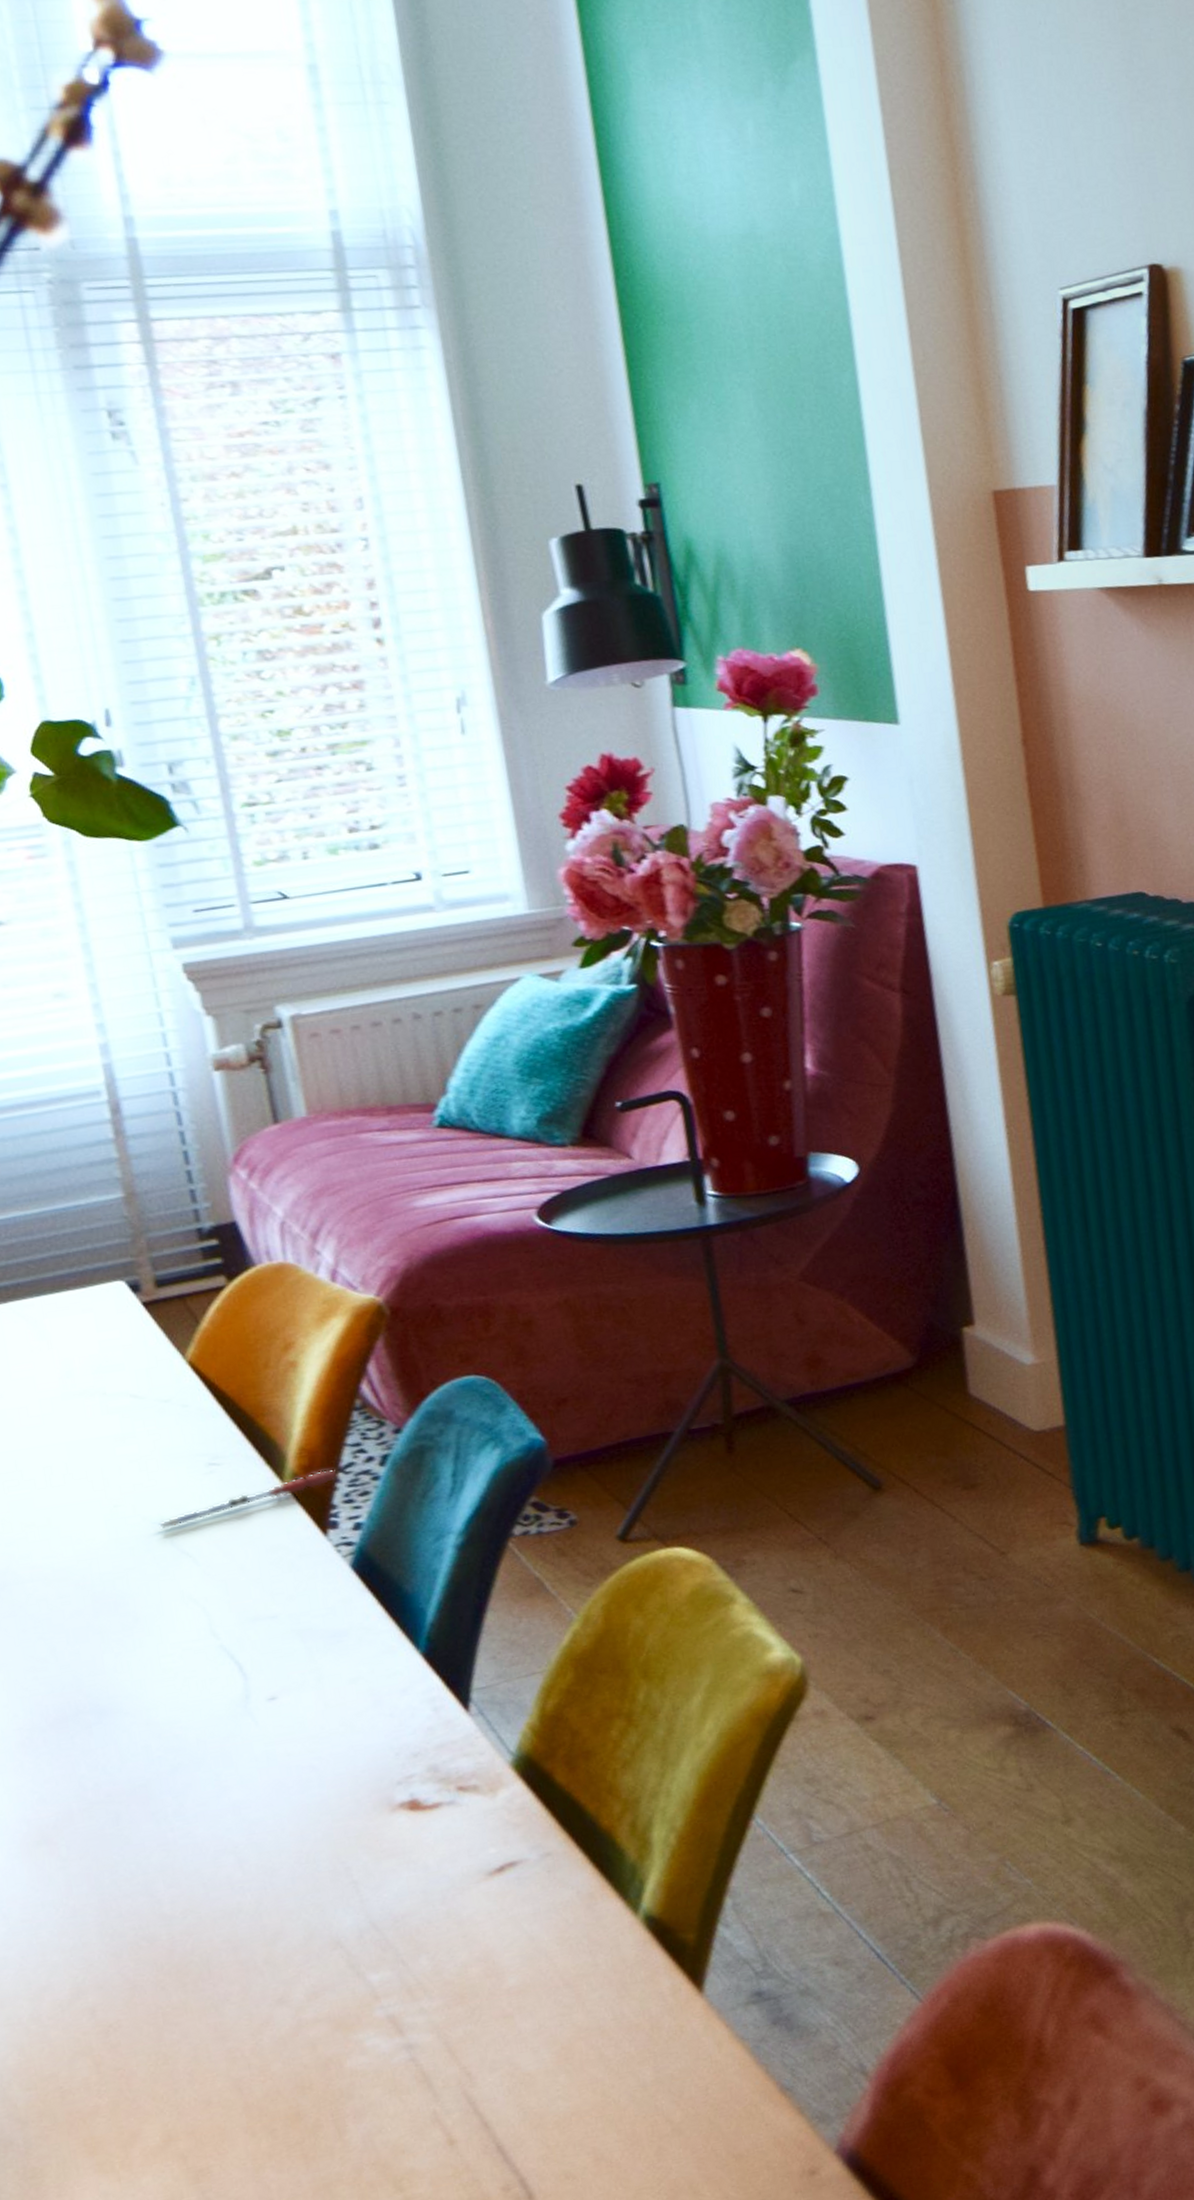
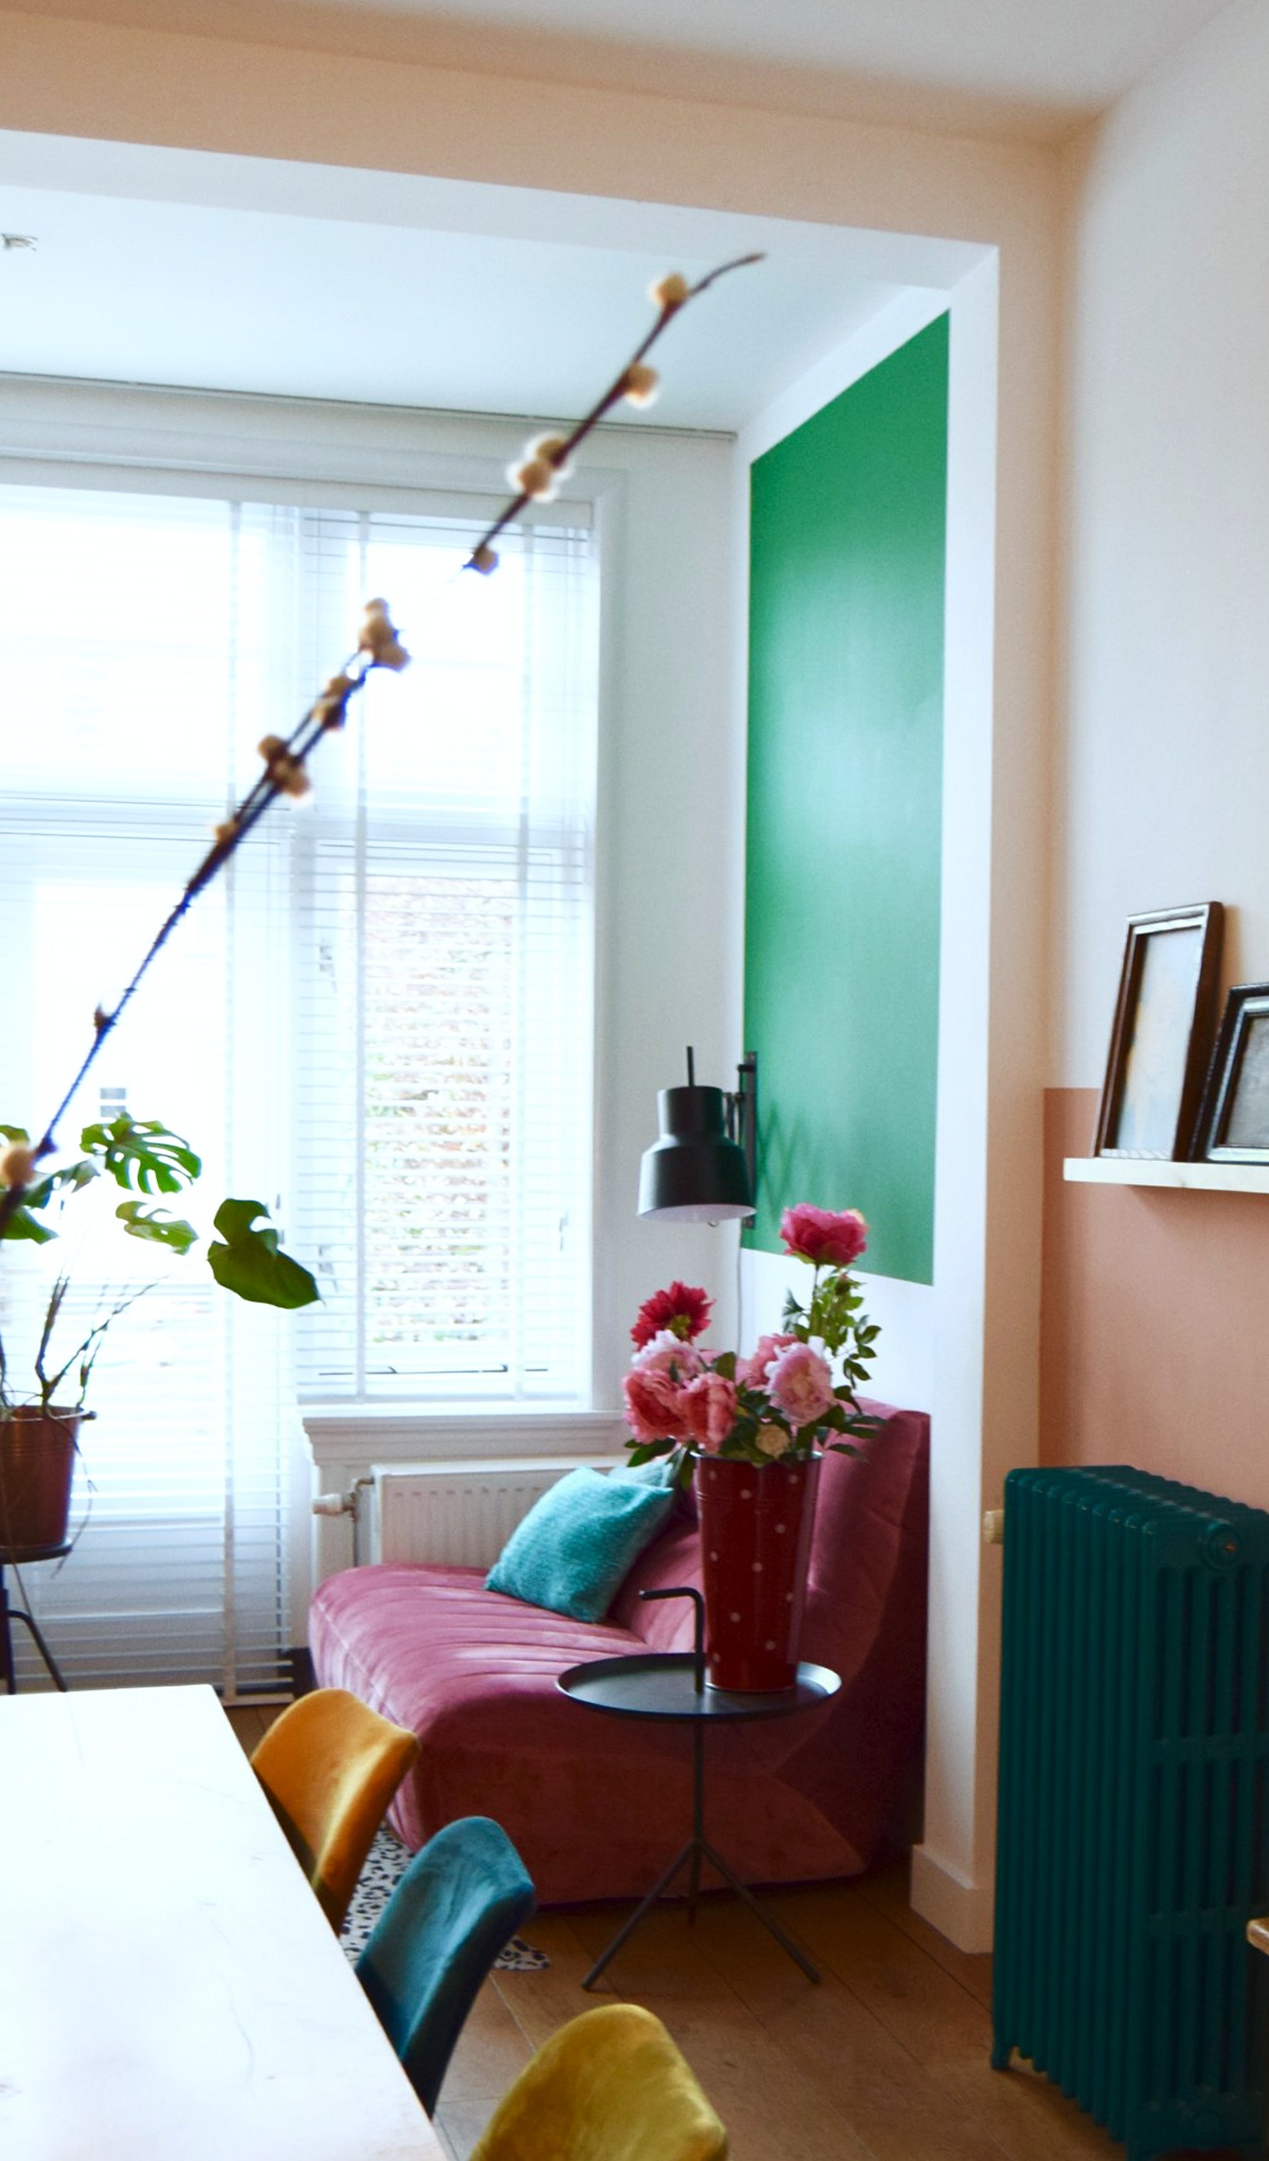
pen: present [159,1469,337,1529] -> none [204,1880,356,1909]

